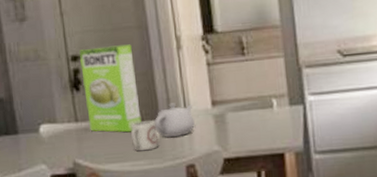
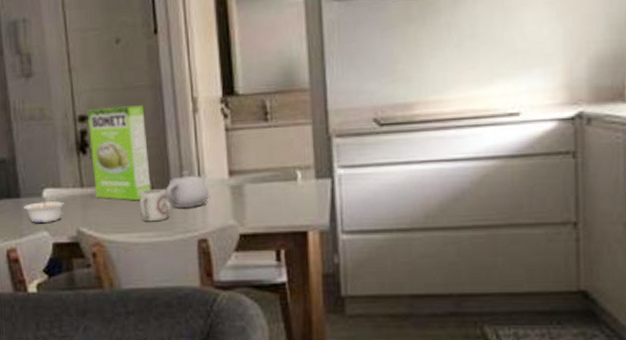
legume: none [21,133,61,157] -> present [24,198,64,224]

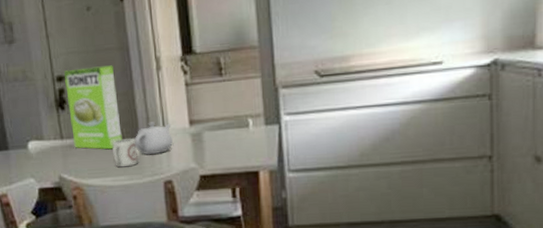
legume: present [24,198,64,224] -> none [12,149,47,172]

